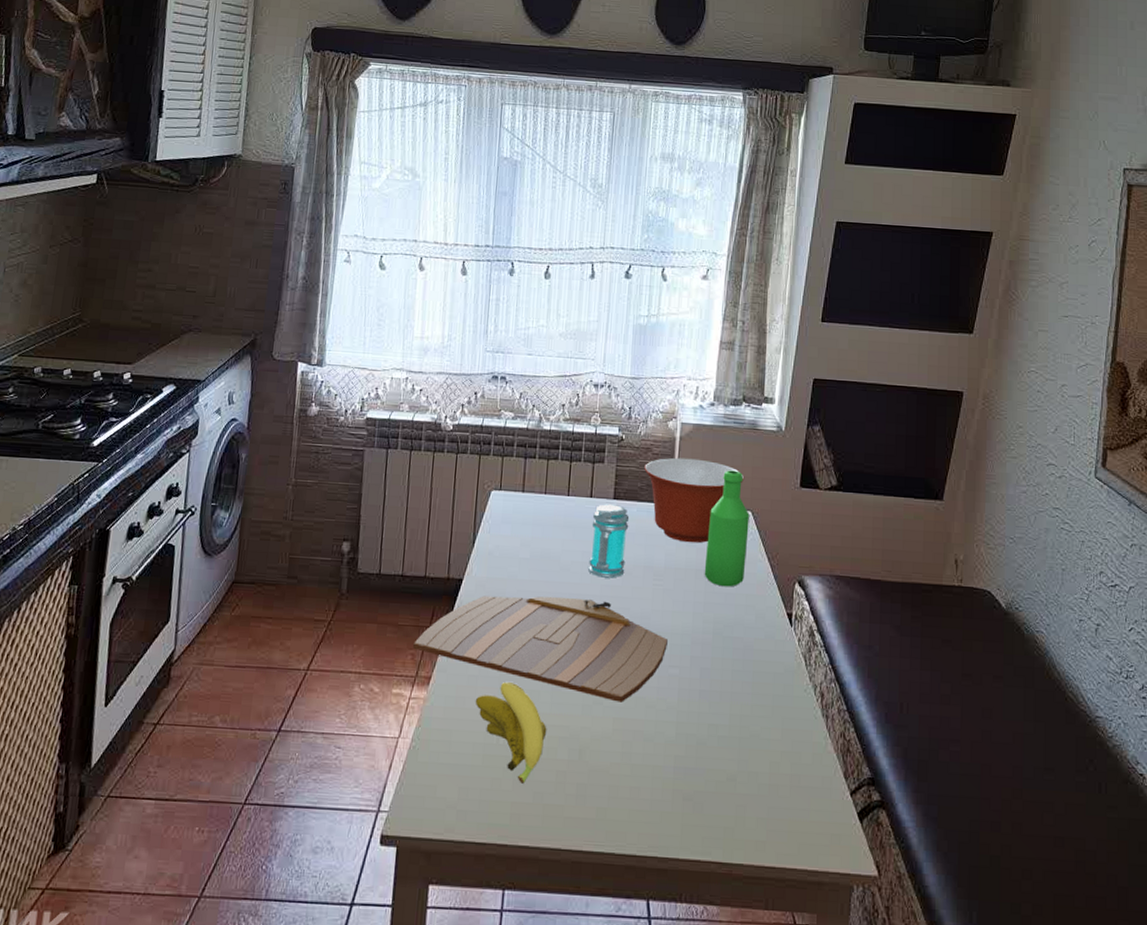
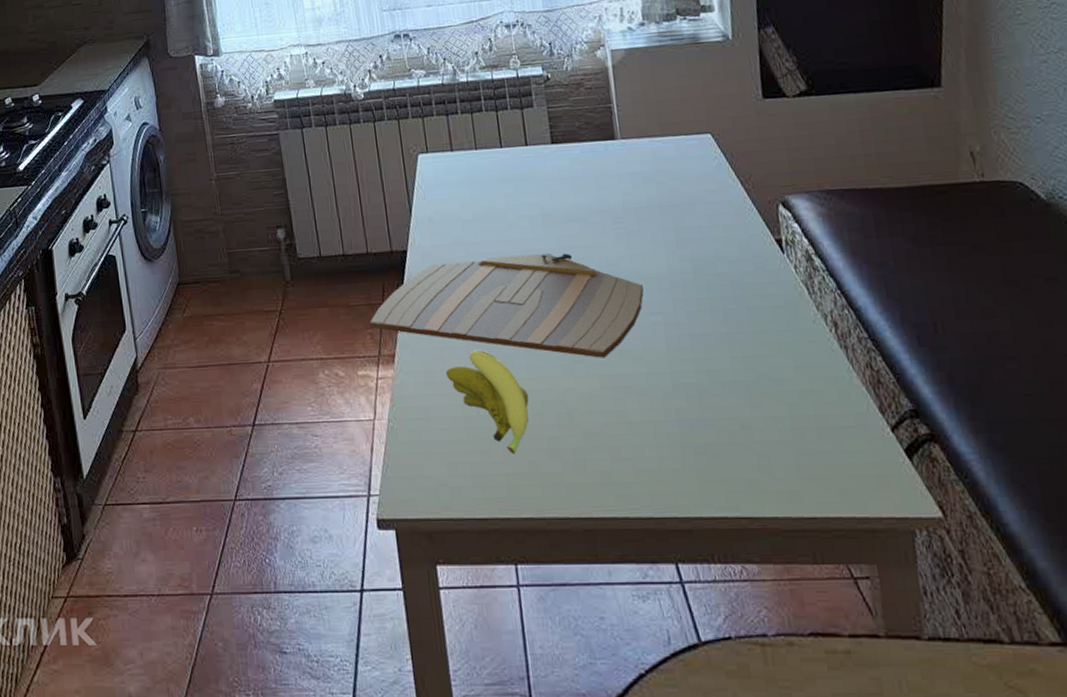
jar: present [588,504,630,578] -> none [533,149,580,229]
mixing bowl: present [644,457,745,544] -> none [578,86,696,179]
bottle: present [704,470,750,587] -> none [662,92,717,221]

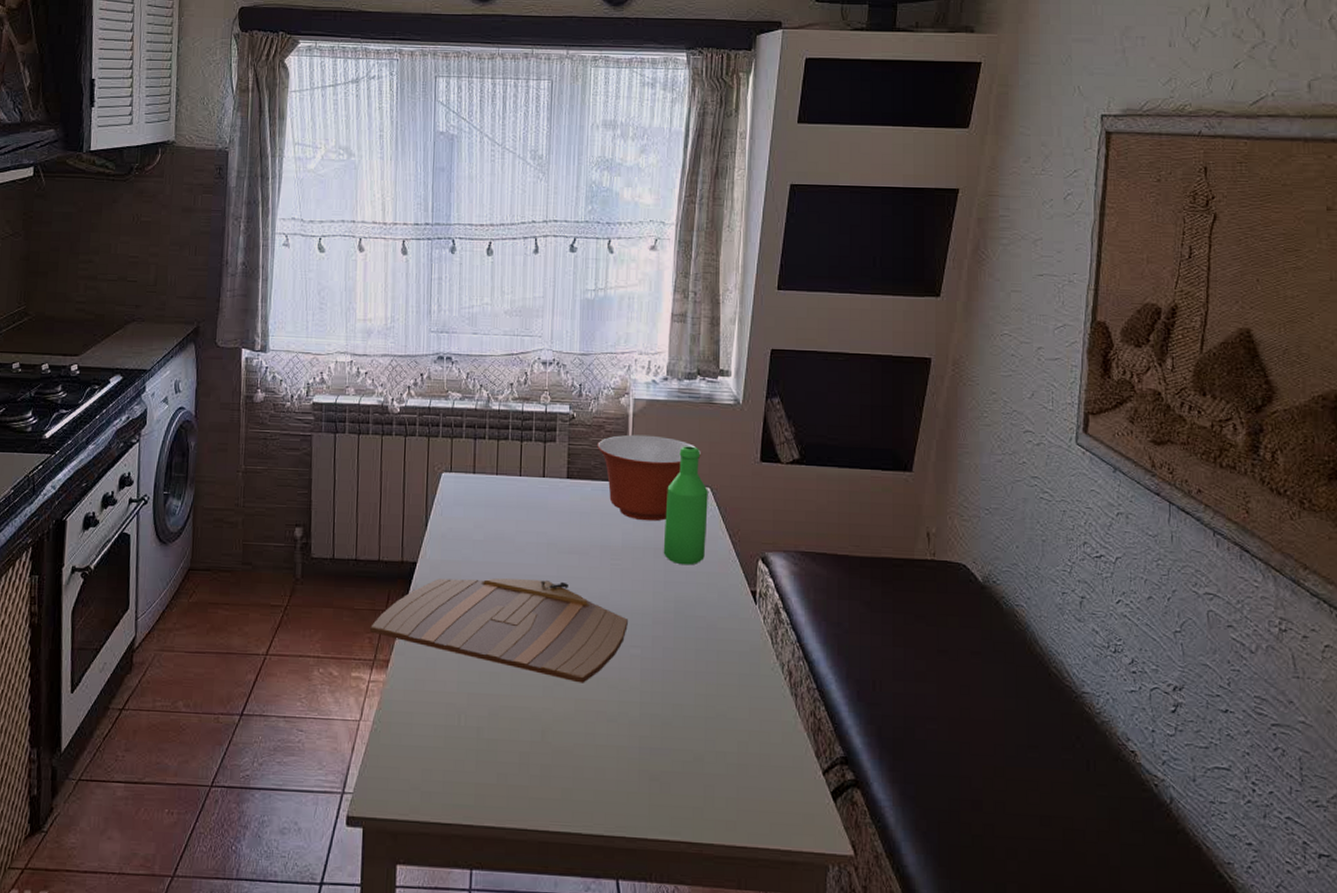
banana: present [445,351,529,454] -> none [434,664,508,765]
mixing bowl: none [578,86,696,179] -> present [597,434,702,522]
bottle: none [662,92,717,221] -> present [663,446,708,566]

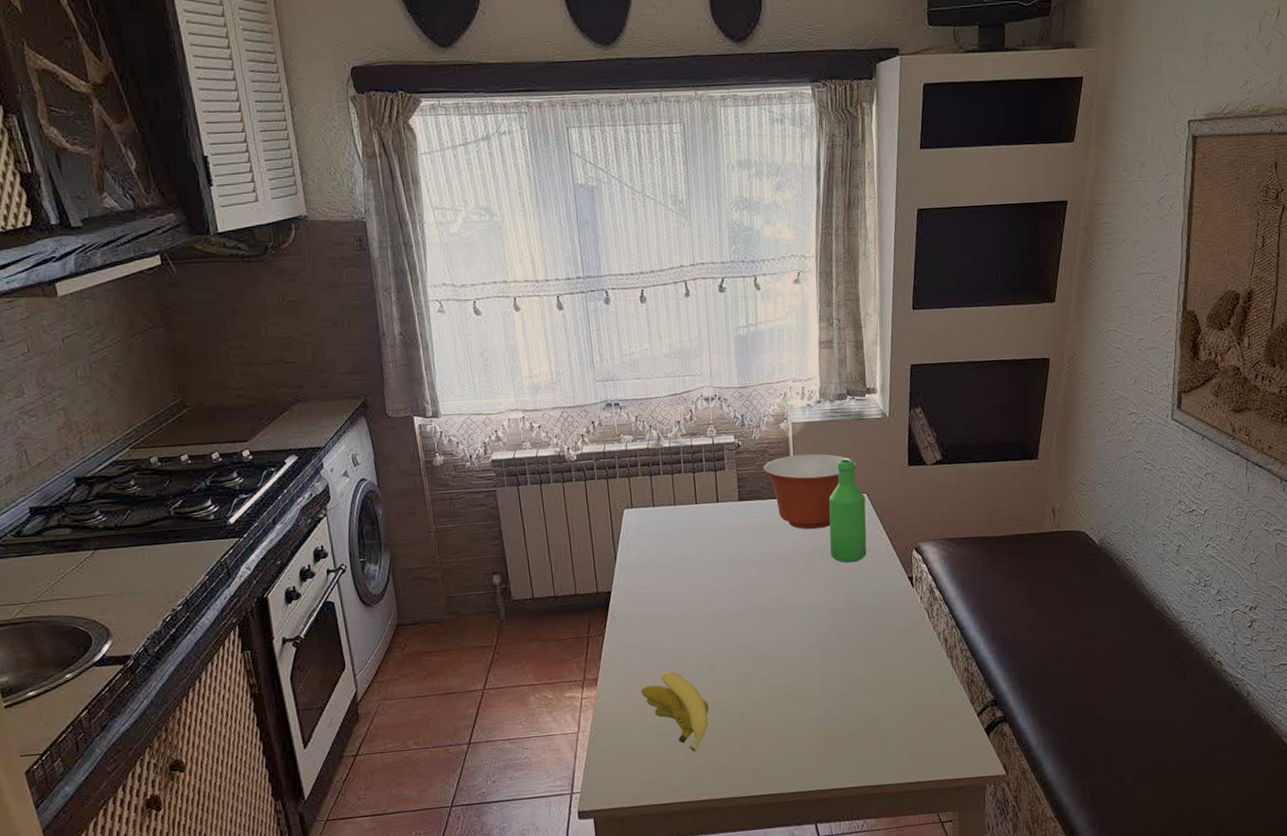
cutting board: present [370,578,628,683] -> none [576,591,805,674]
banana: none [434,664,508,765] -> present [641,672,709,752]

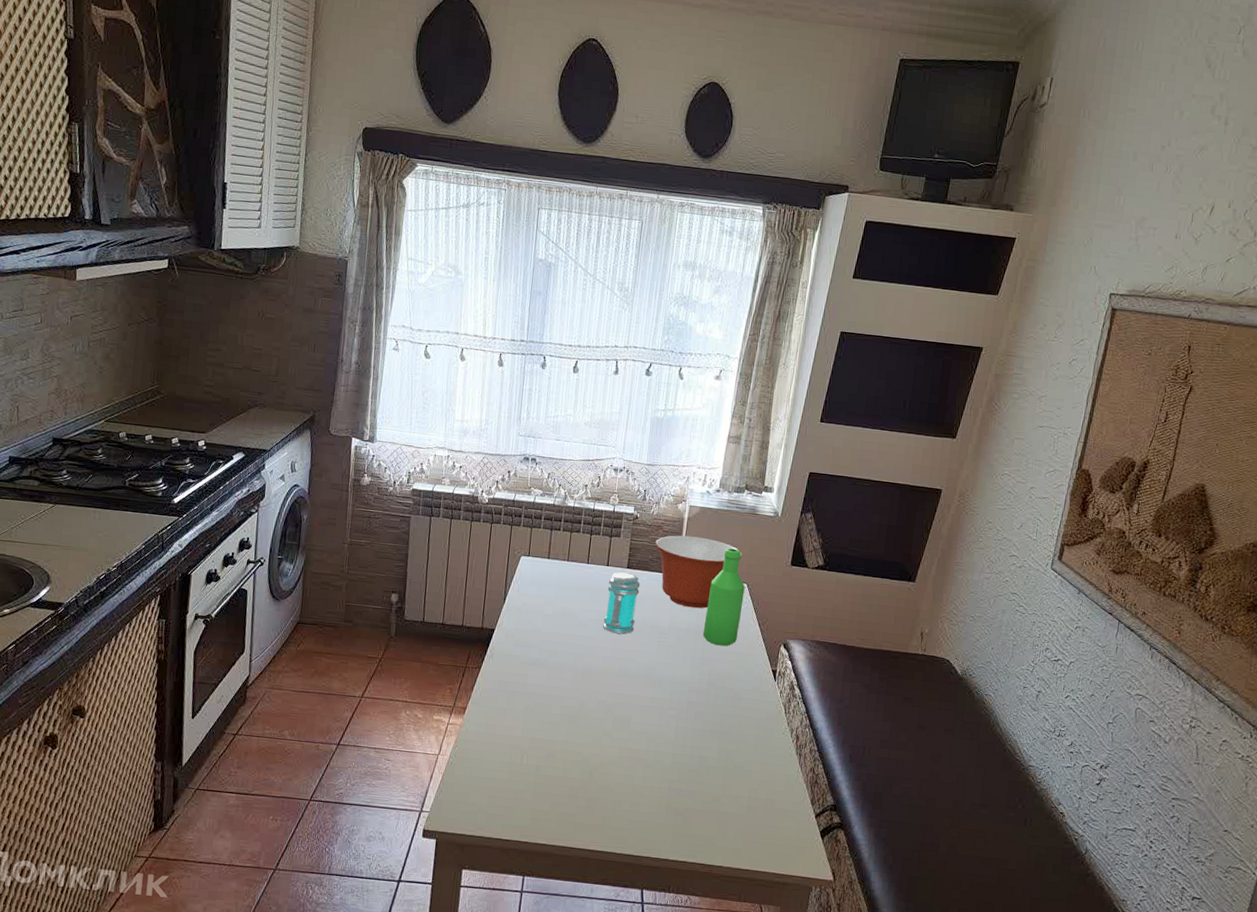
banana: present [641,672,709,752] -> none [503,715,563,796]
jar: none [722,505,758,571] -> present [603,572,641,635]

